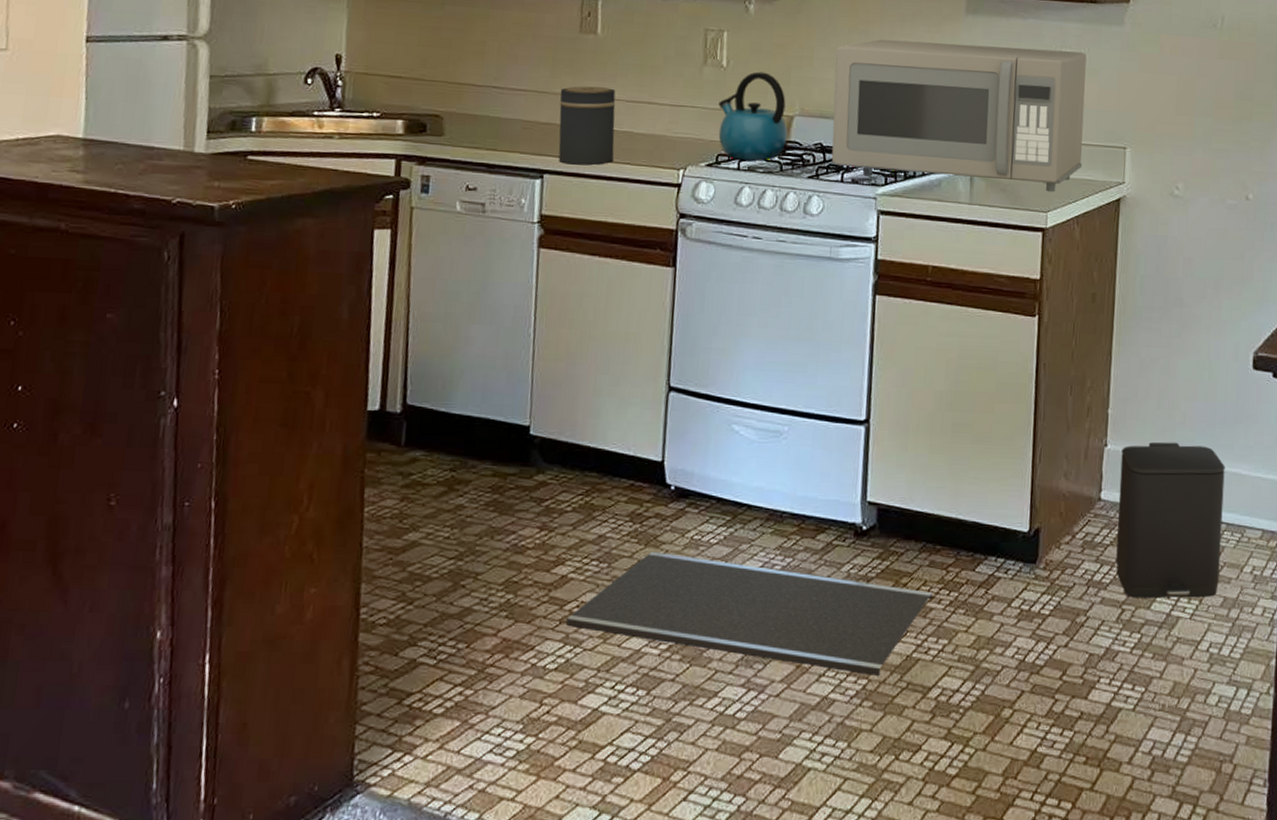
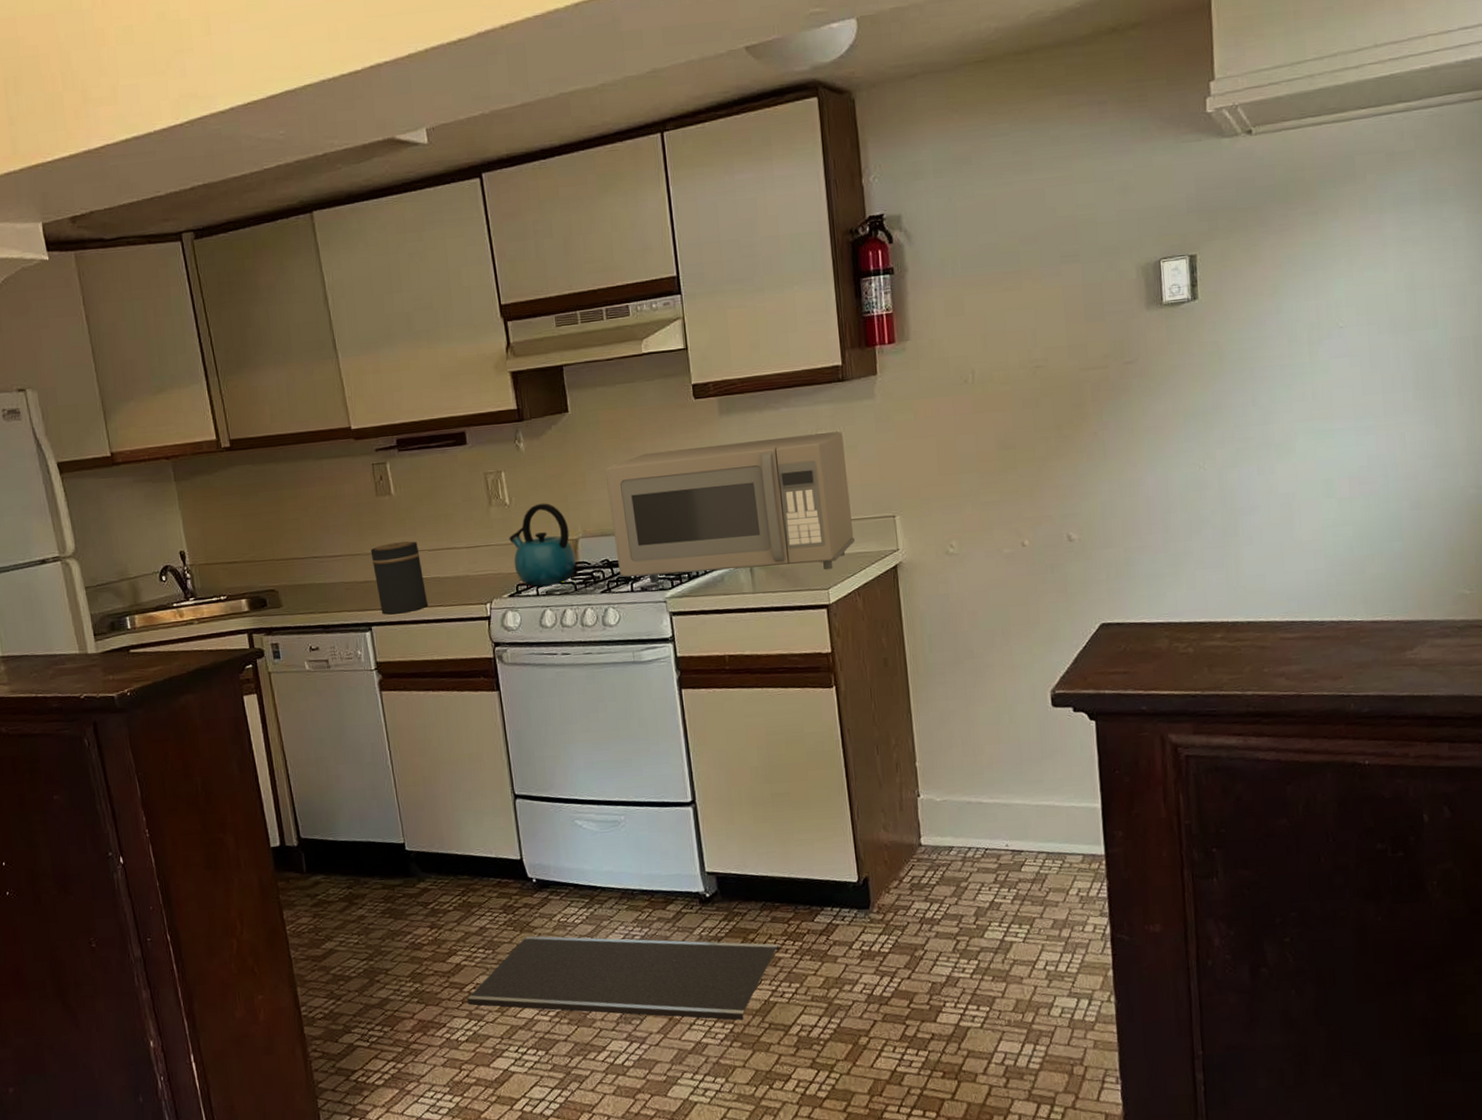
pedal bin: present [1116,441,1225,598] -> none [934,784,1047,929]

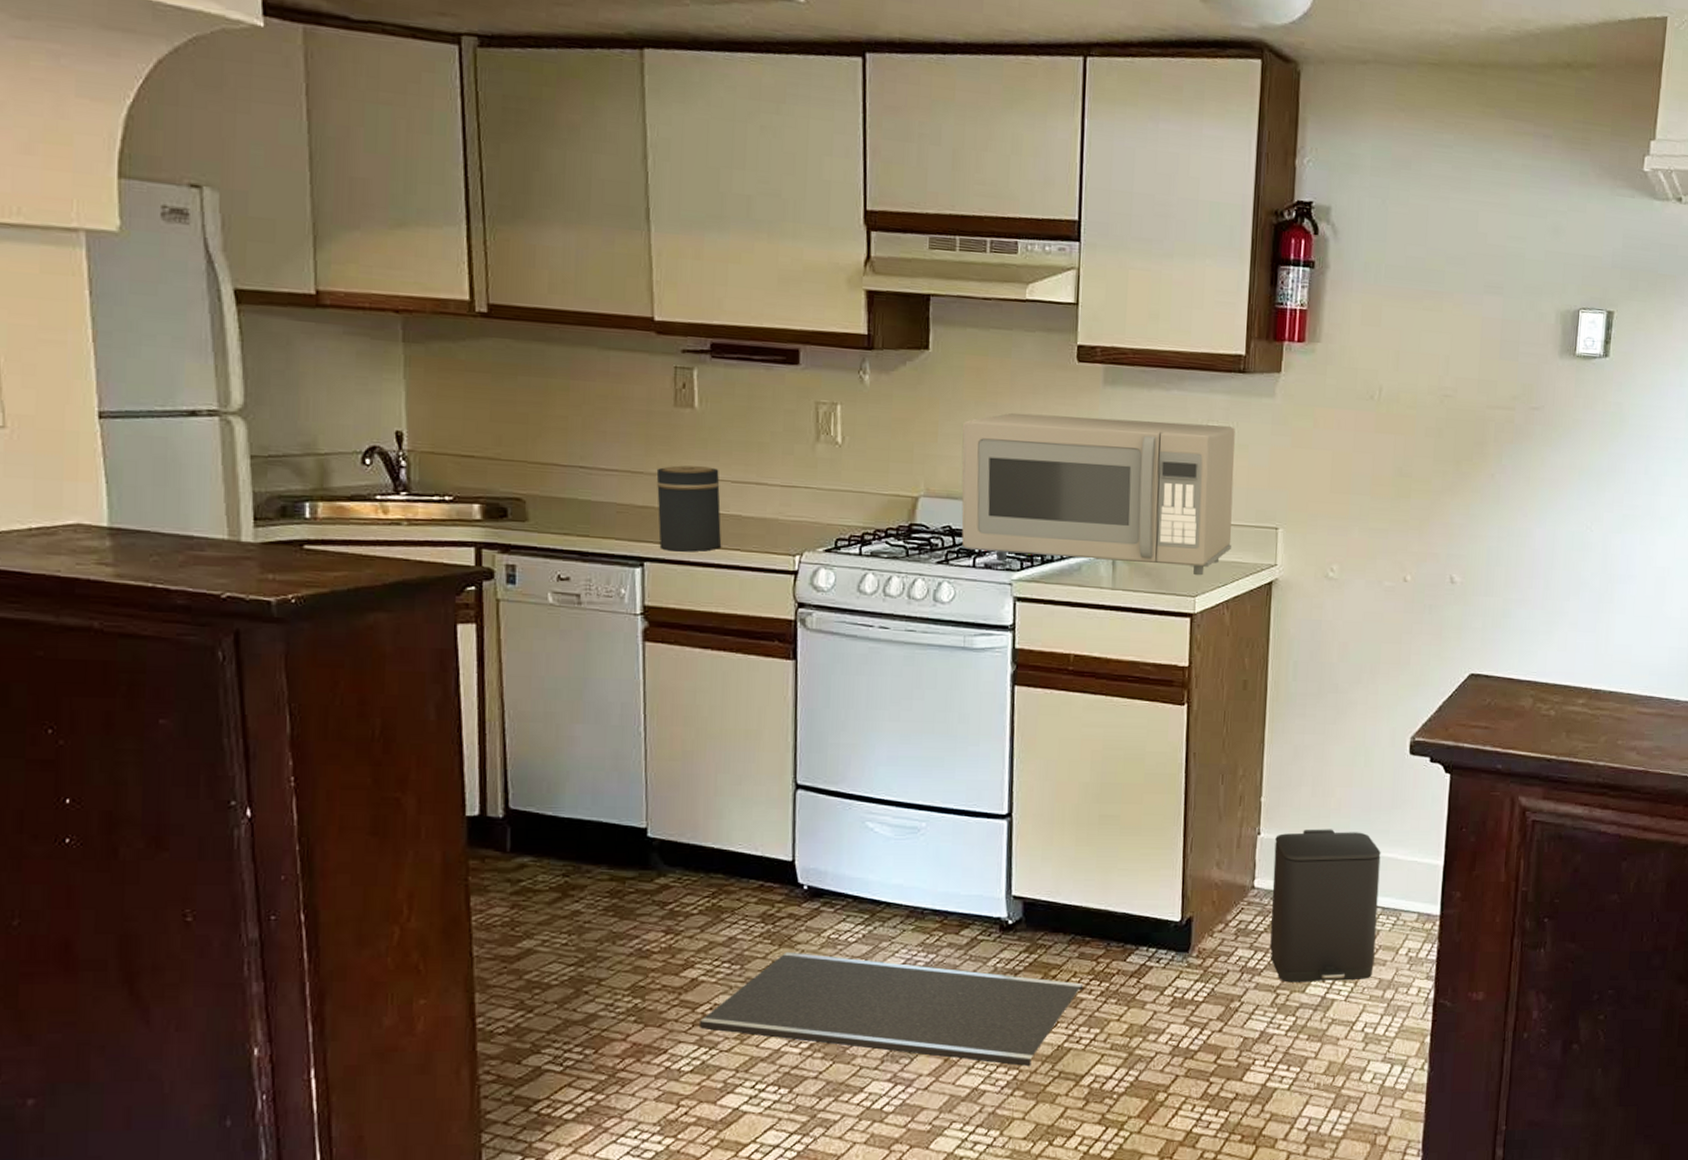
kettle: present [509,503,576,587] -> none [835,448,913,546]
pedal bin: none [934,784,1047,929] -> present [1270,829,1381,983]

